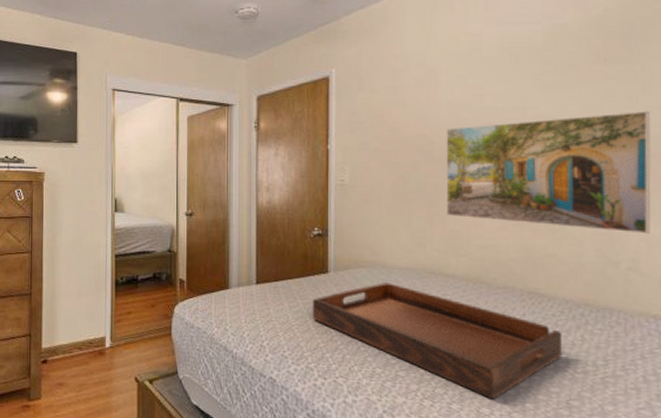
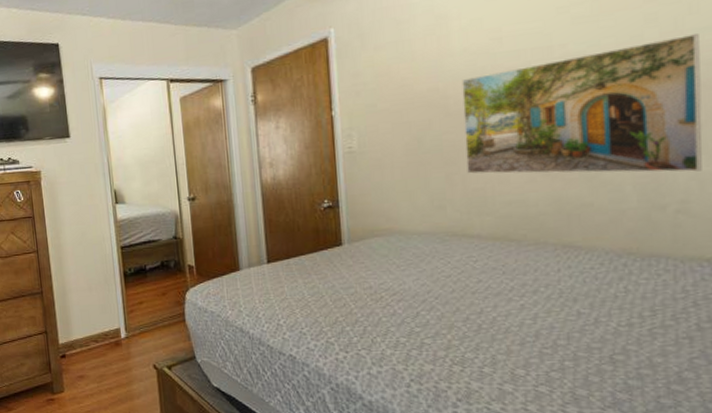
serving tray: present [312,283,563,400] -> none [327,250,604,360]

